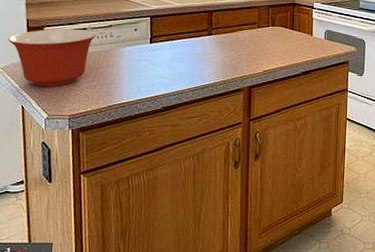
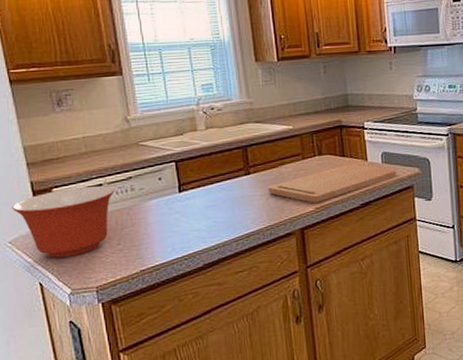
cutting board: none [226,36,336,66] -> present [268,164,397,203]

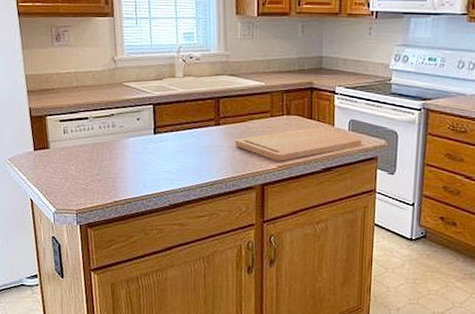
mixing bowl: present [12,185,115,258] -> none [13,118,99,180]

